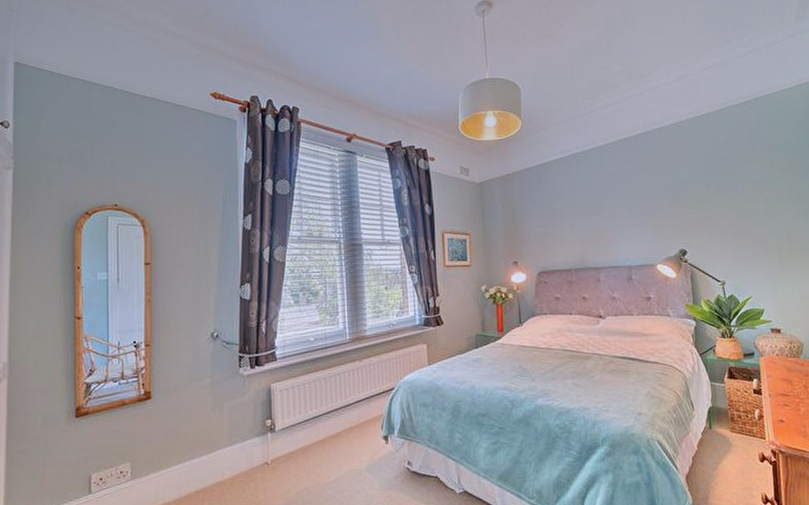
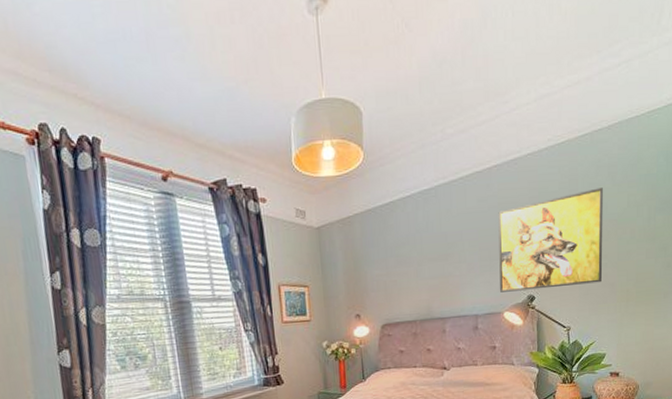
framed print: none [646,154,753,246] -> present [498,187,603,293]

